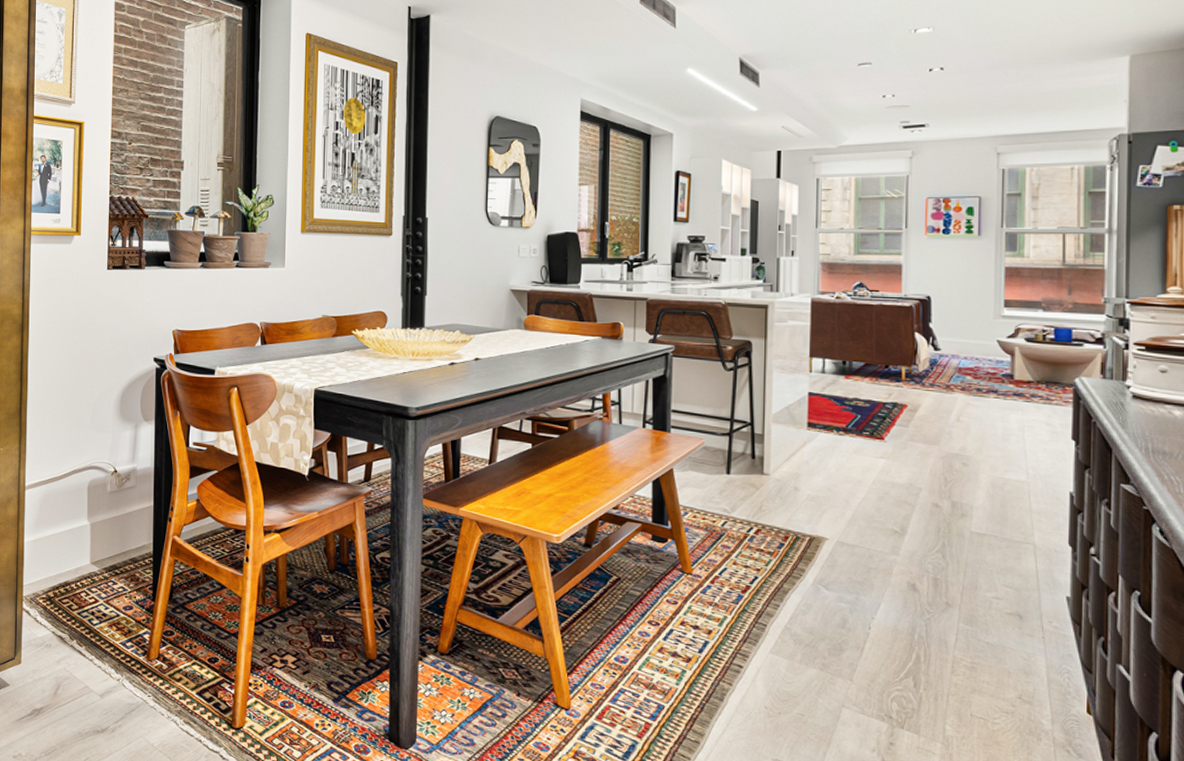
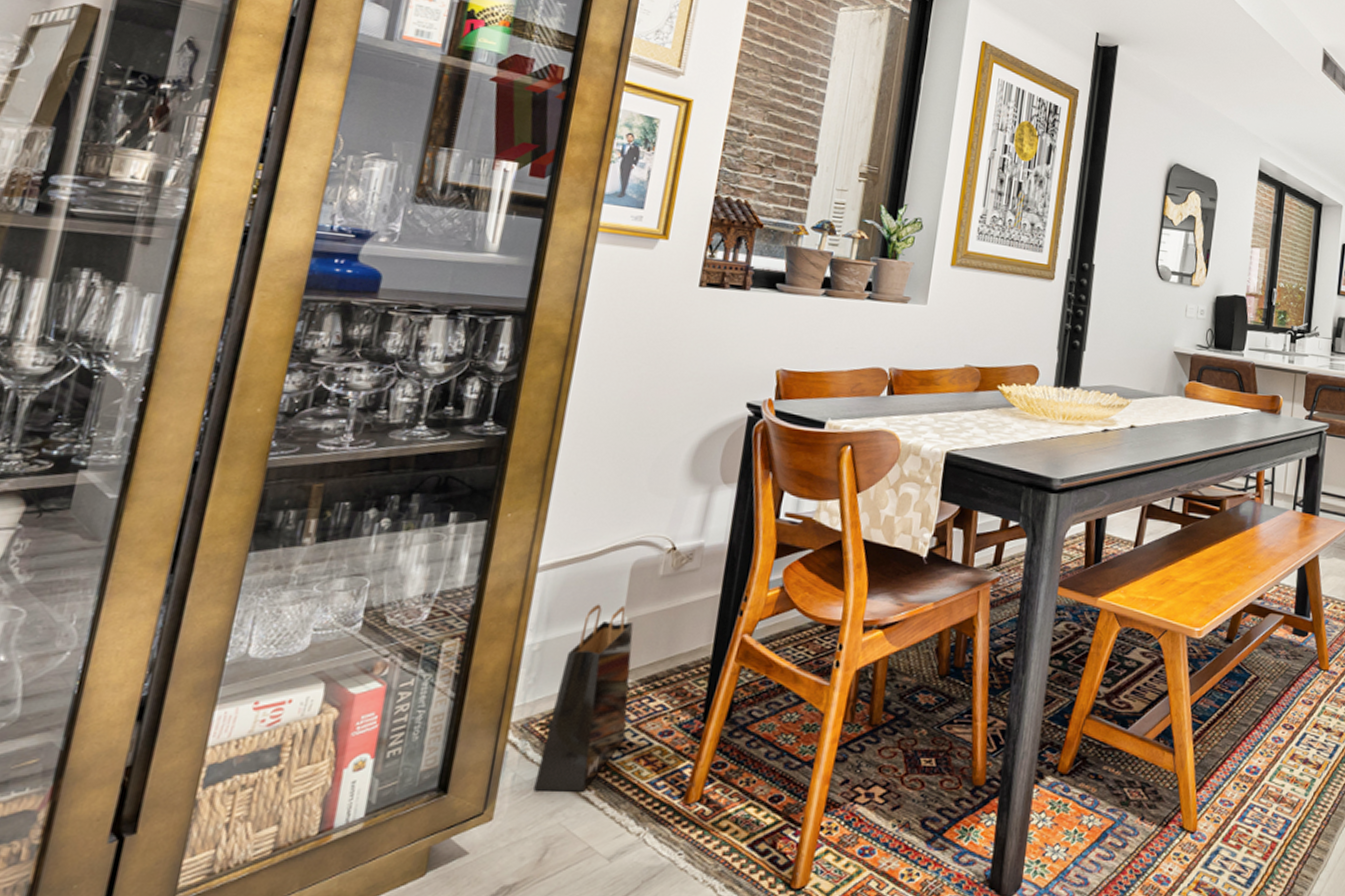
shopping bag: none [44,513,100,647] -> present [533,604,634,792]

